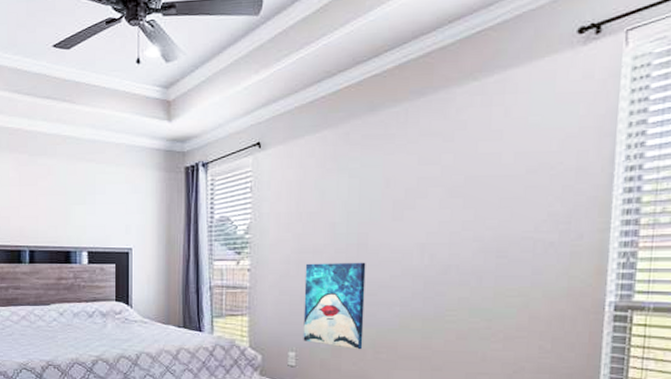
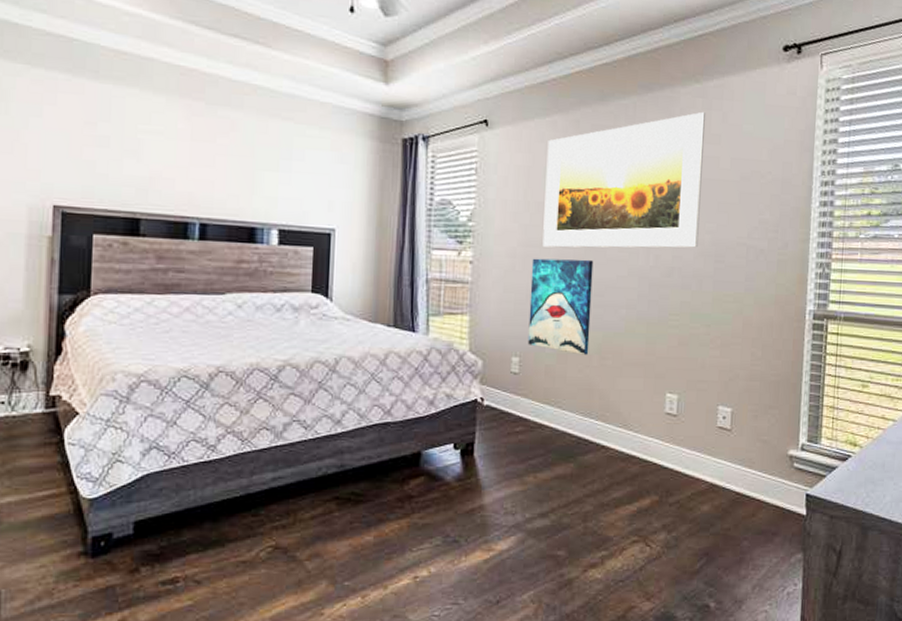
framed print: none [315,109,486,253] -> present [542,111,706,248]

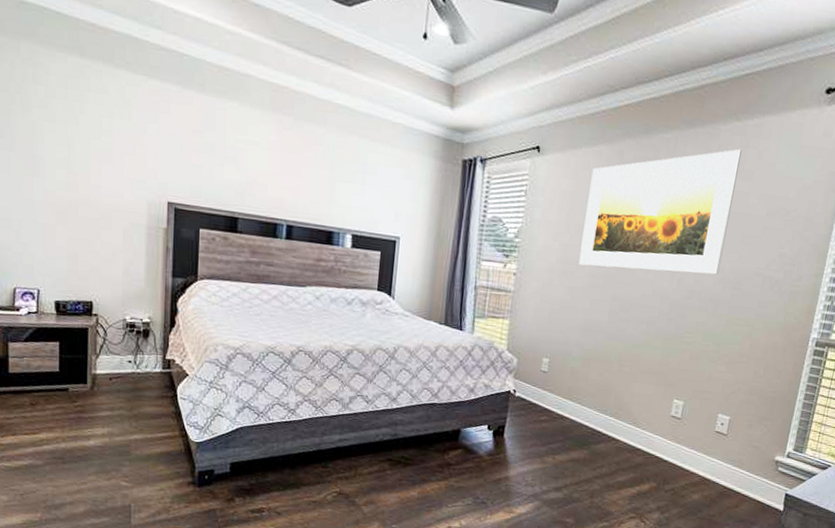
wall art: present [527,258,594,355] -> none [557,274,623,362]

